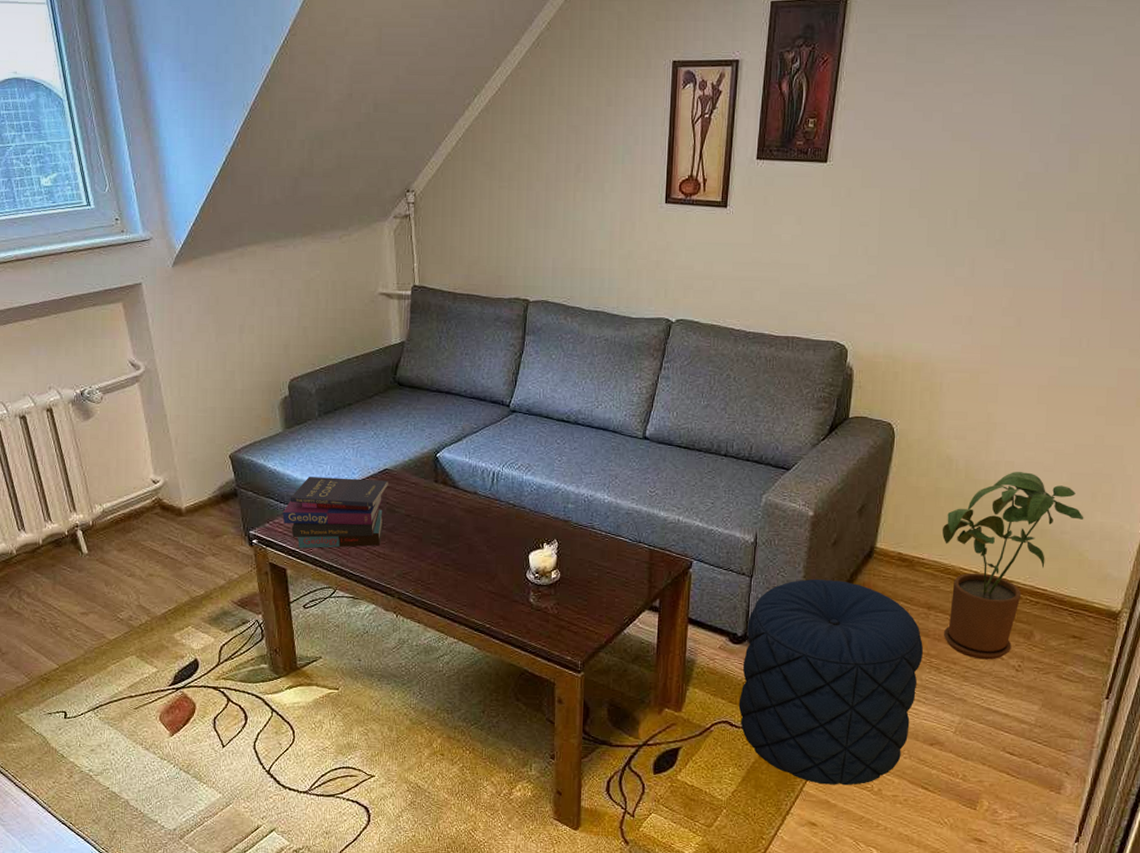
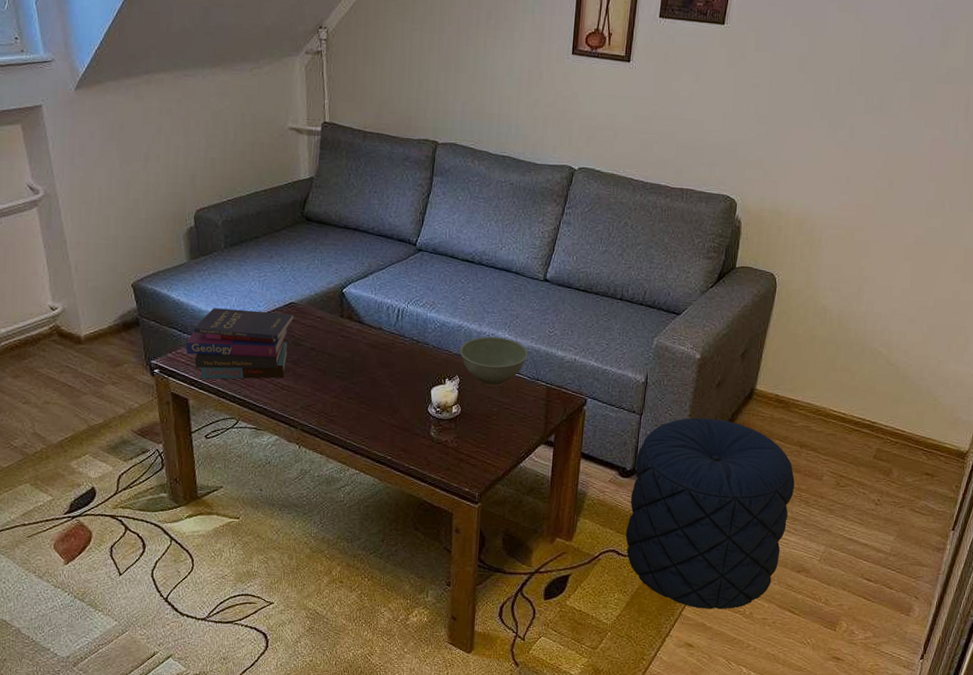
bowl: none [557,498,629,551] -> present [460,336,528,388]
house plant: present [942,472,1084,660] -> none [813,322,940,495]

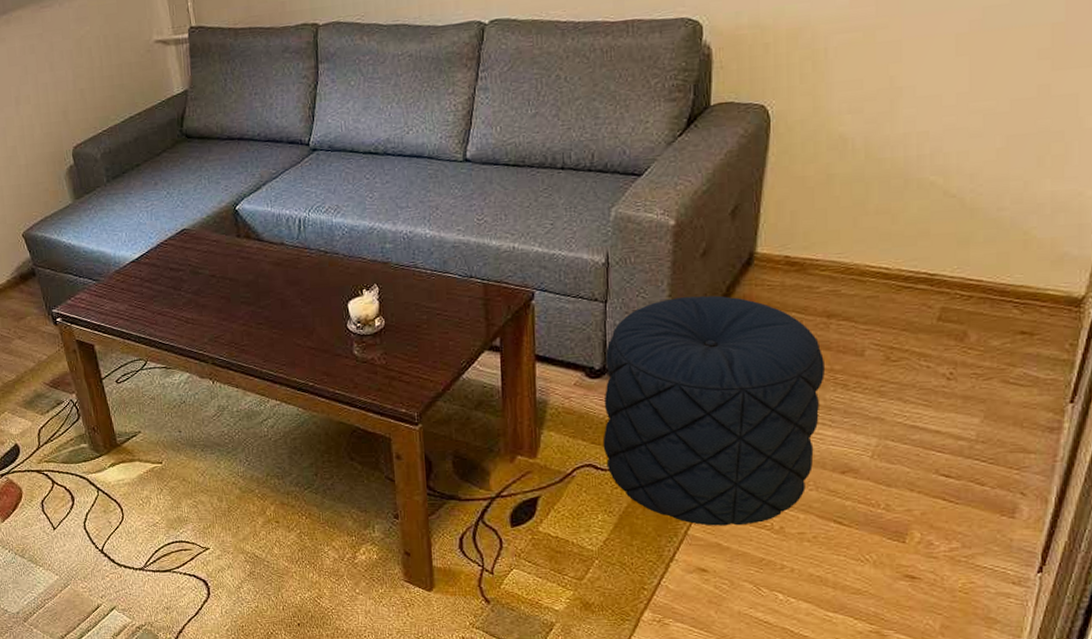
books: present [185,308,294,379] -> none [83,241,188,323]
bowl: present [460,336,528,388] -> none [374,234,456,293]

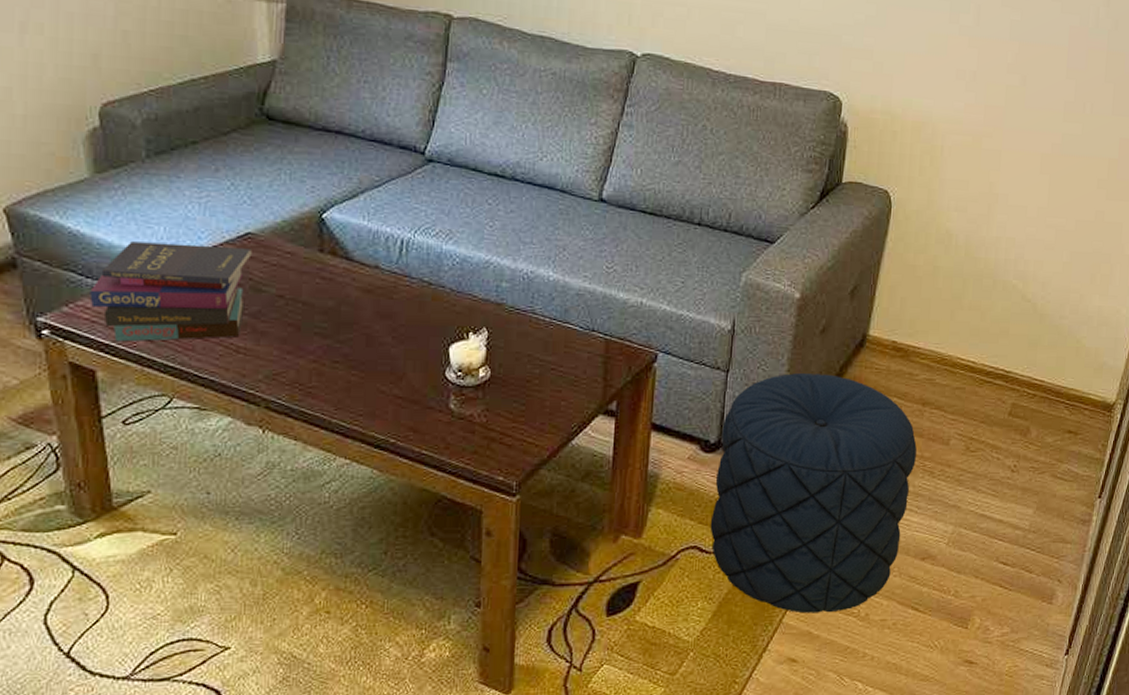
books: none [83,241,188,323] -> present [90,241,252,342]

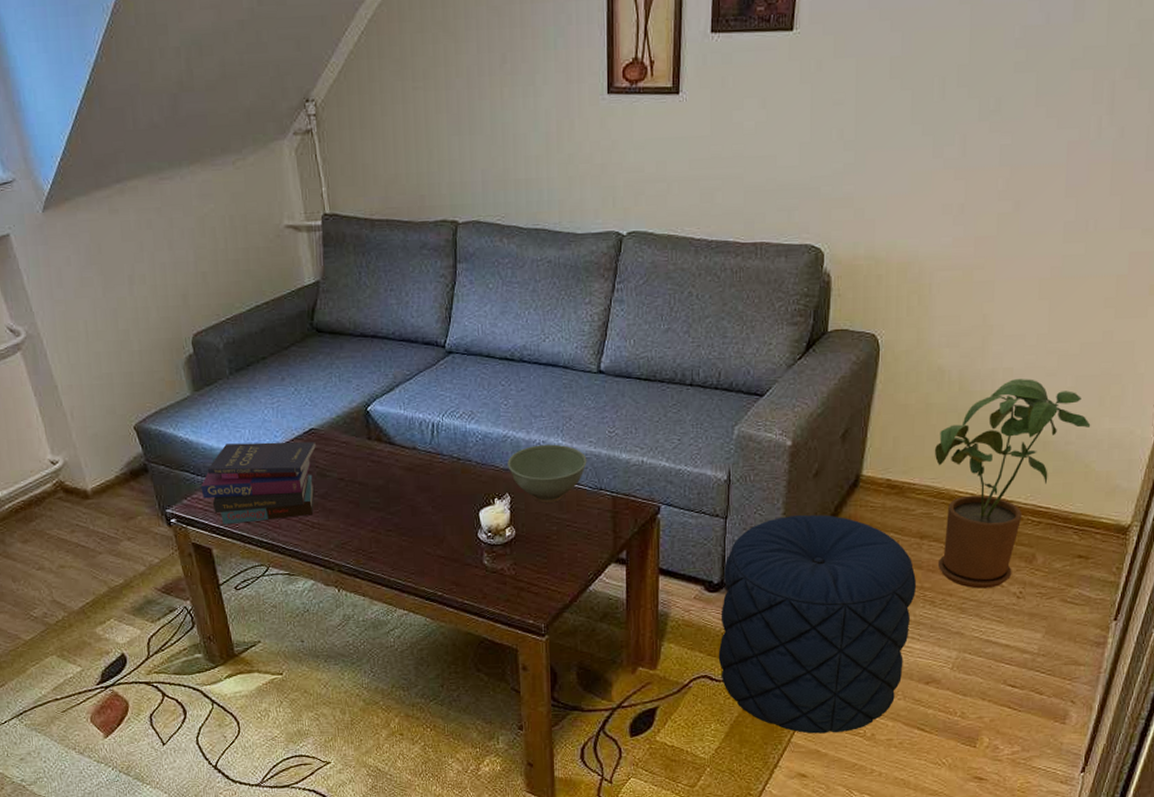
bowl: none [488,275,580,342] -> present [507,444,587,503]
house plant: none [938,249,1083,461] -> present [934,379,1091,589]

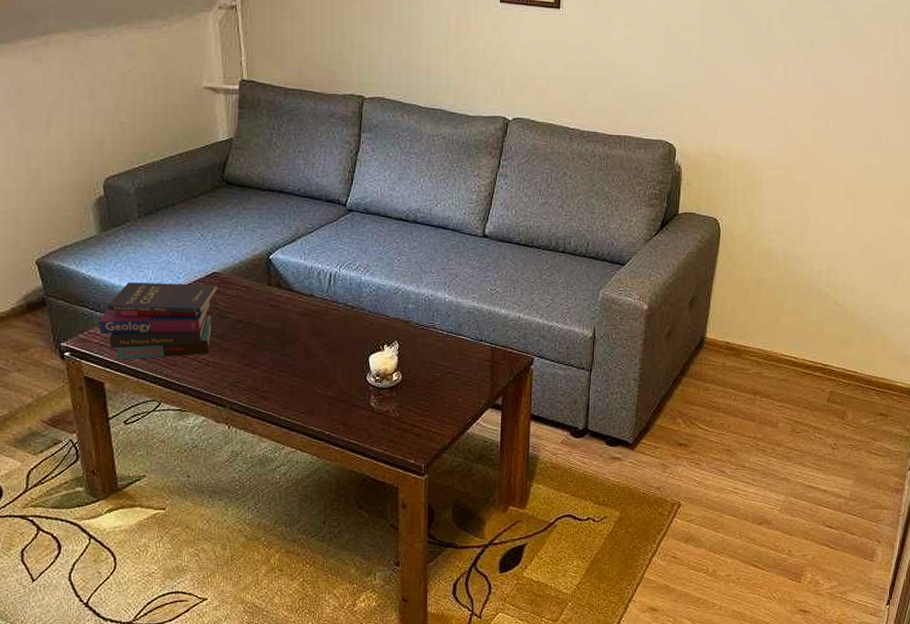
bowl: present [507,444,587,503] -> none [398,298,470,351]
pouf: present [718,514,916,734] -> none [581,370,750,570]
house plant: present [934,379,1091,589] -> none [764,263,887,440]

